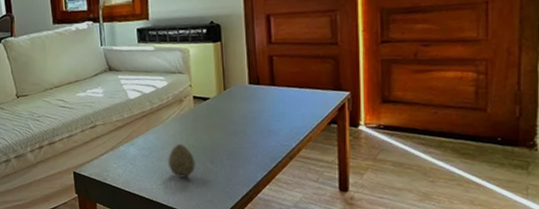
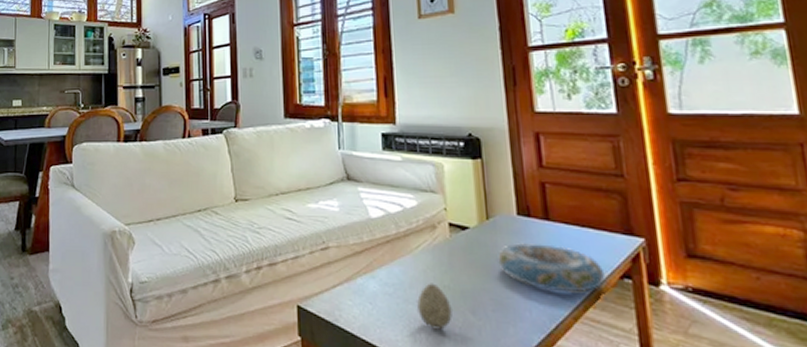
decorative bowl: none [232,104,317,140] -> present [498,243,606,293]

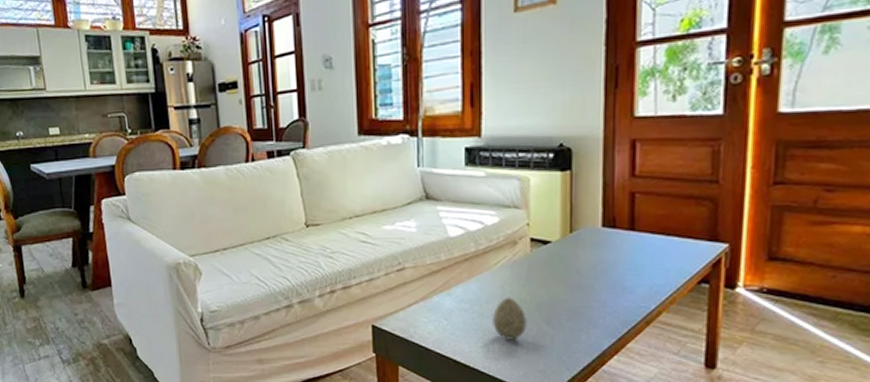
decorative bowl: present [498,243,606,293] -> none [577,254,684,299]

